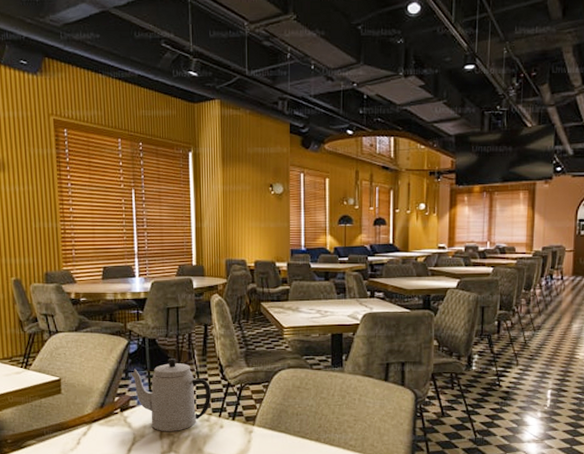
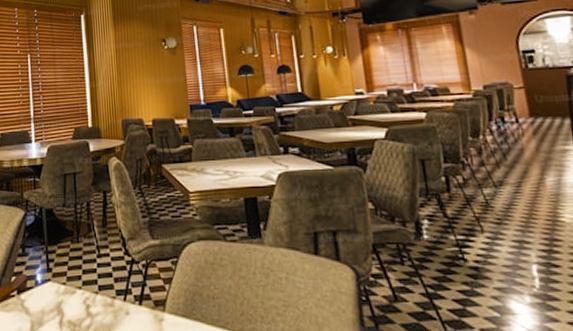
teapot: present [130,359,212,431] -> none [27,231,115,319]

